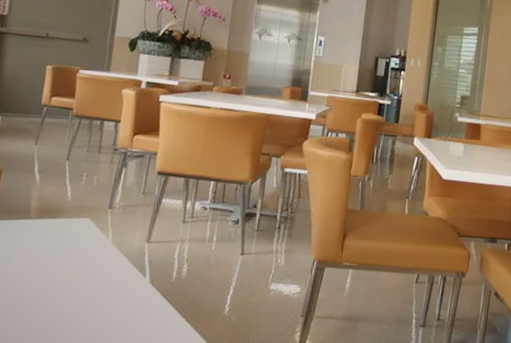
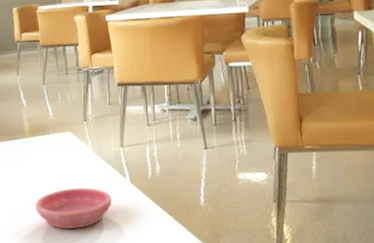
saucer: none [24,283,124,330] -> present [35,188,112,228]

